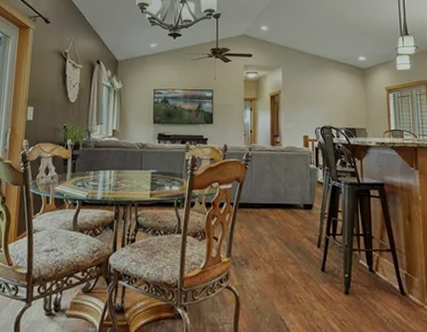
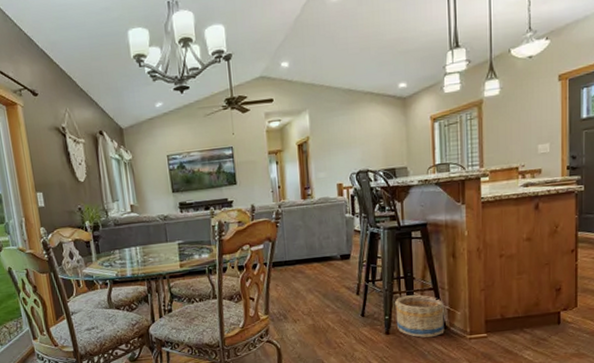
basket: none [354,254,403,304] -> present [395,294,445,338]

